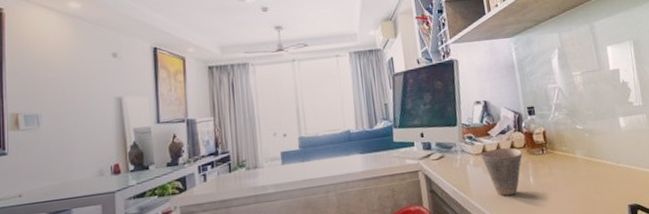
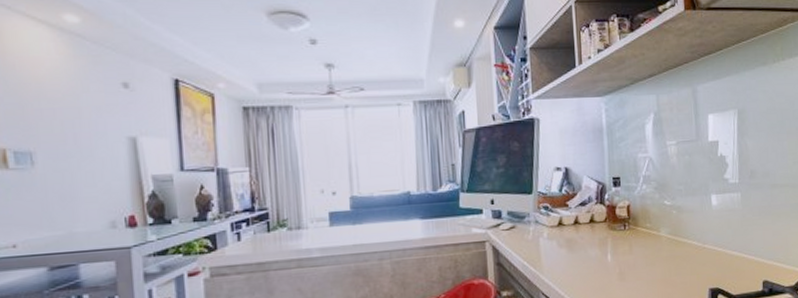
cup: present [480,147,523,196] -> none [556,220,602,273]

